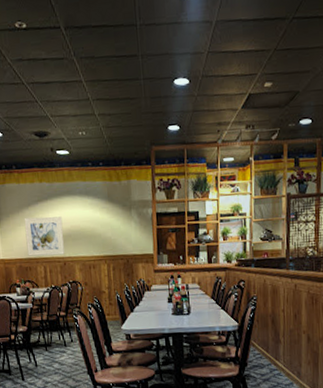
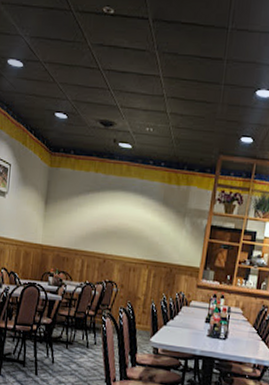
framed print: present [24,216,65,257] -> none [68,206,111,251]

